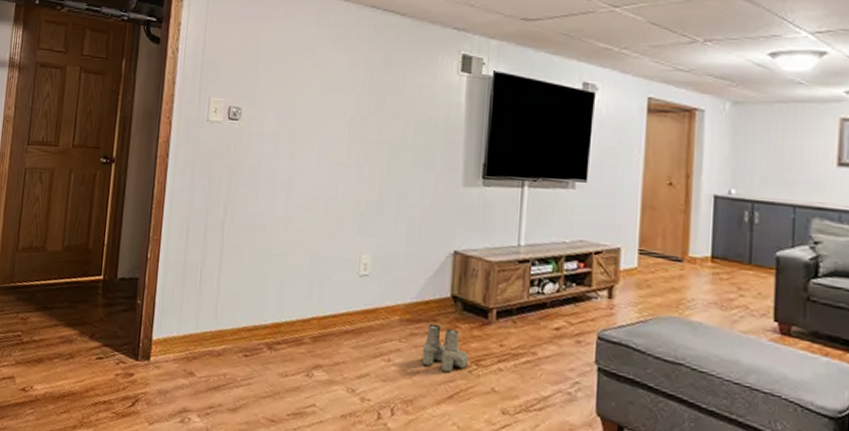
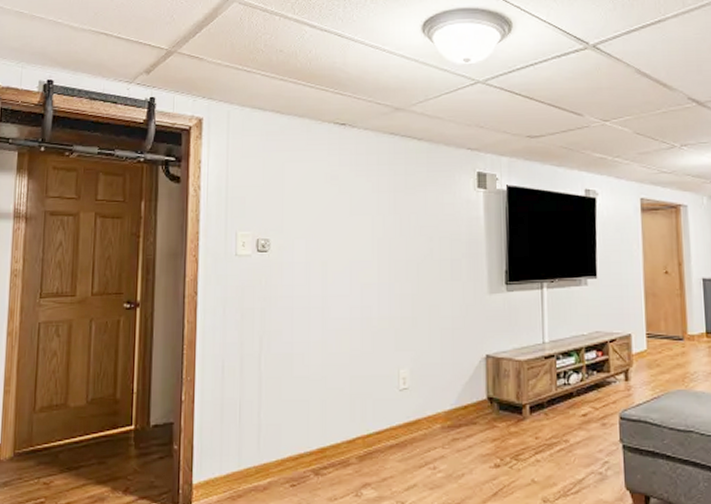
boots: present [422,323,468,373] -> none [465,426,508,472]

